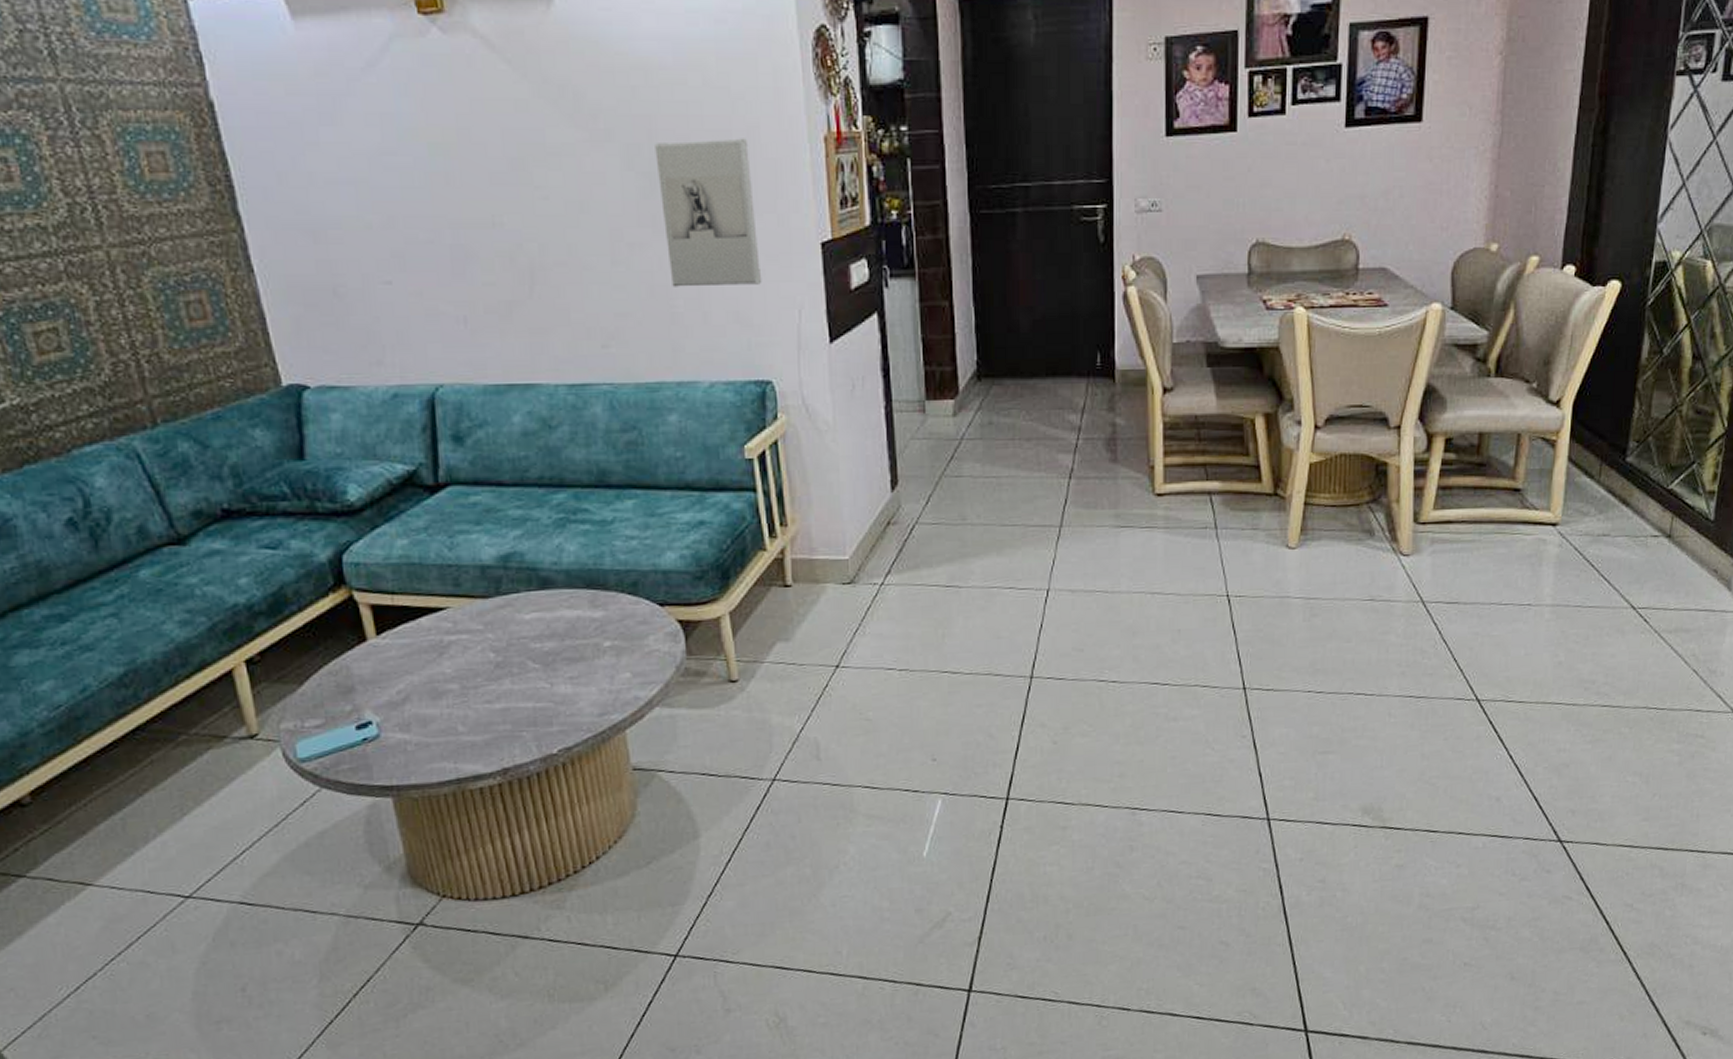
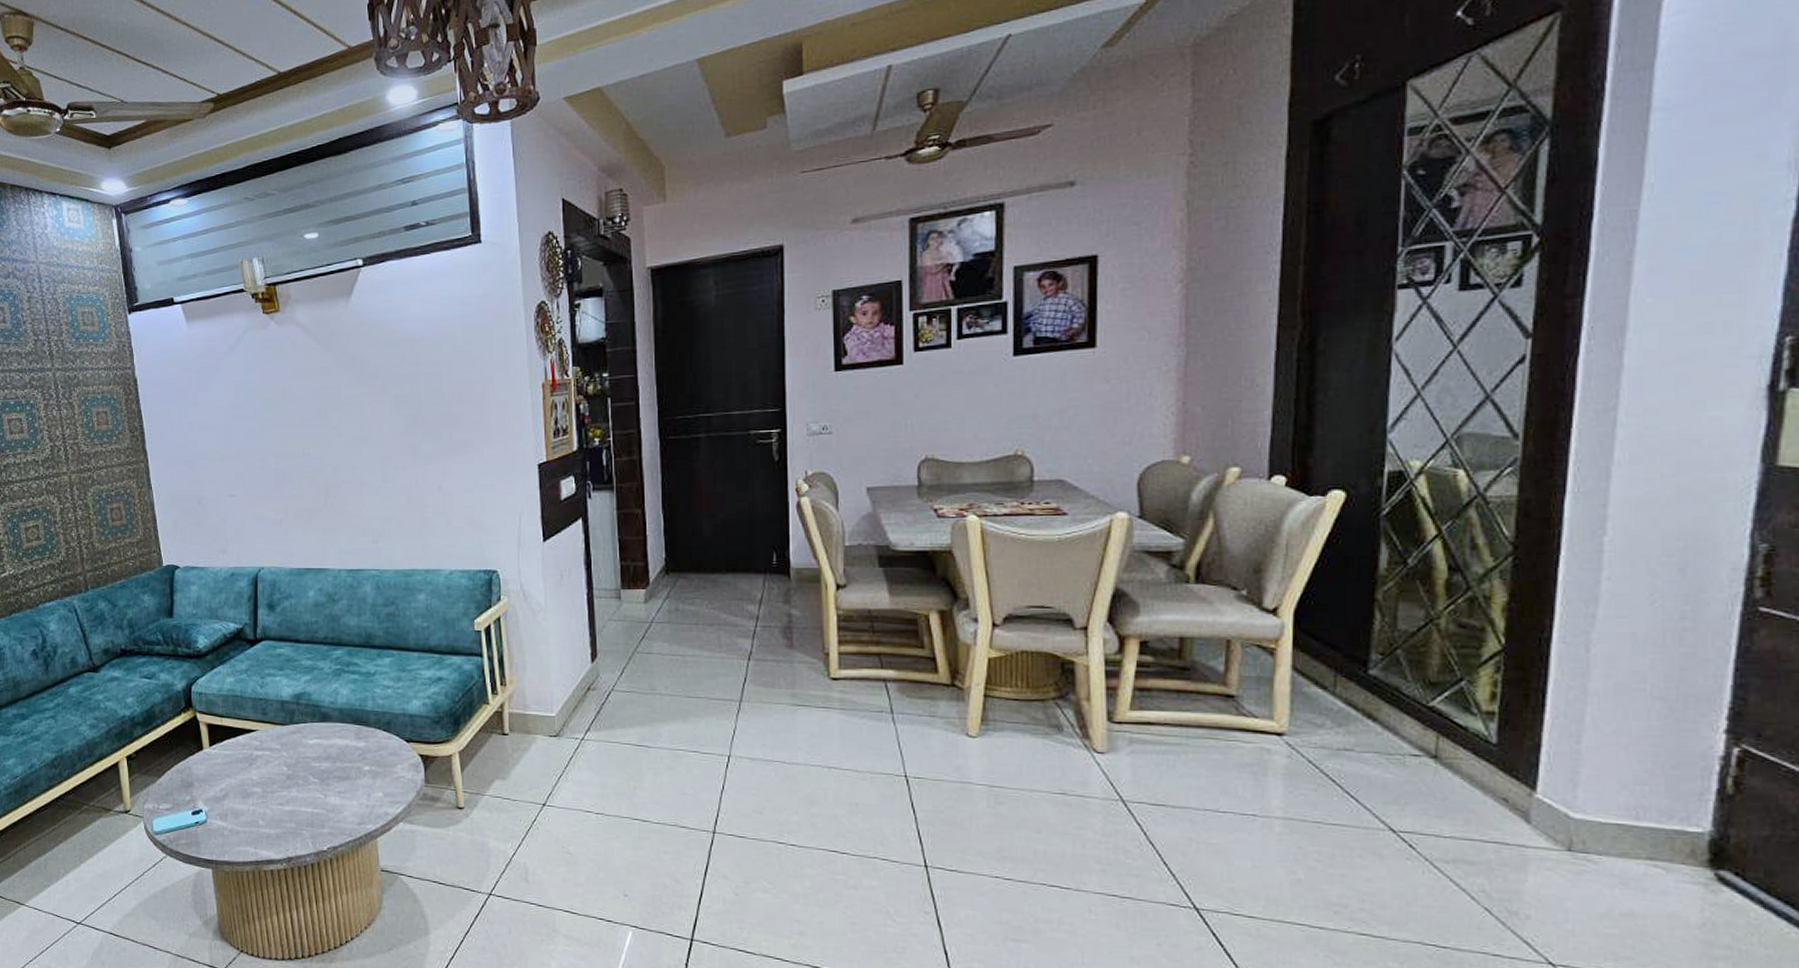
wall sculpture: present [655,138,762,287] -> none [416,387,492,499]

